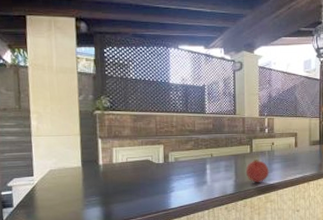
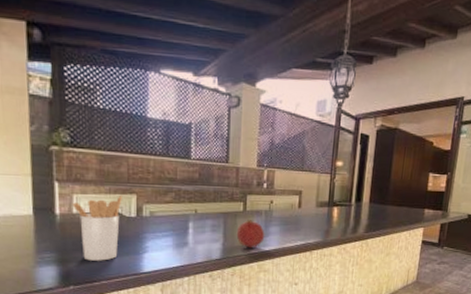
utensil holder: none [112,146,152,201] -> present [72,195,122,261]

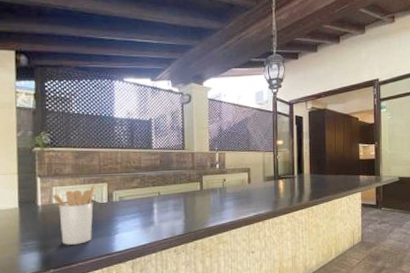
fruit: present [236,220,265,248] -> none [195,197,221,223]

